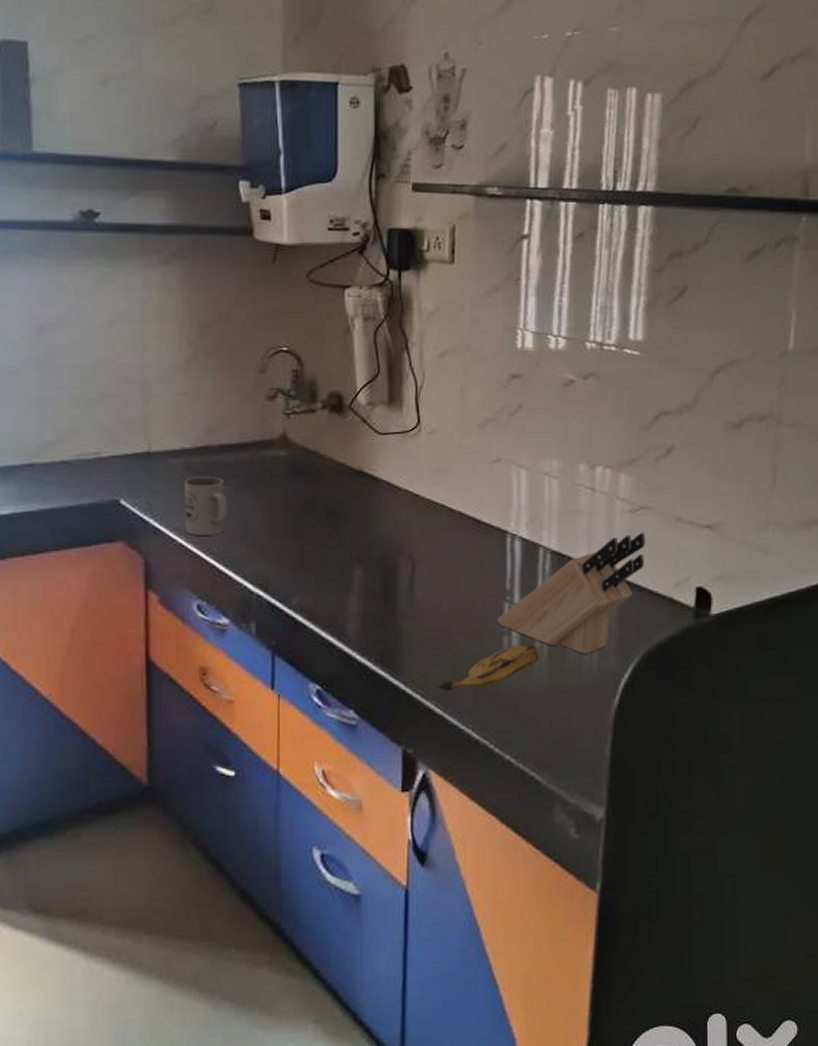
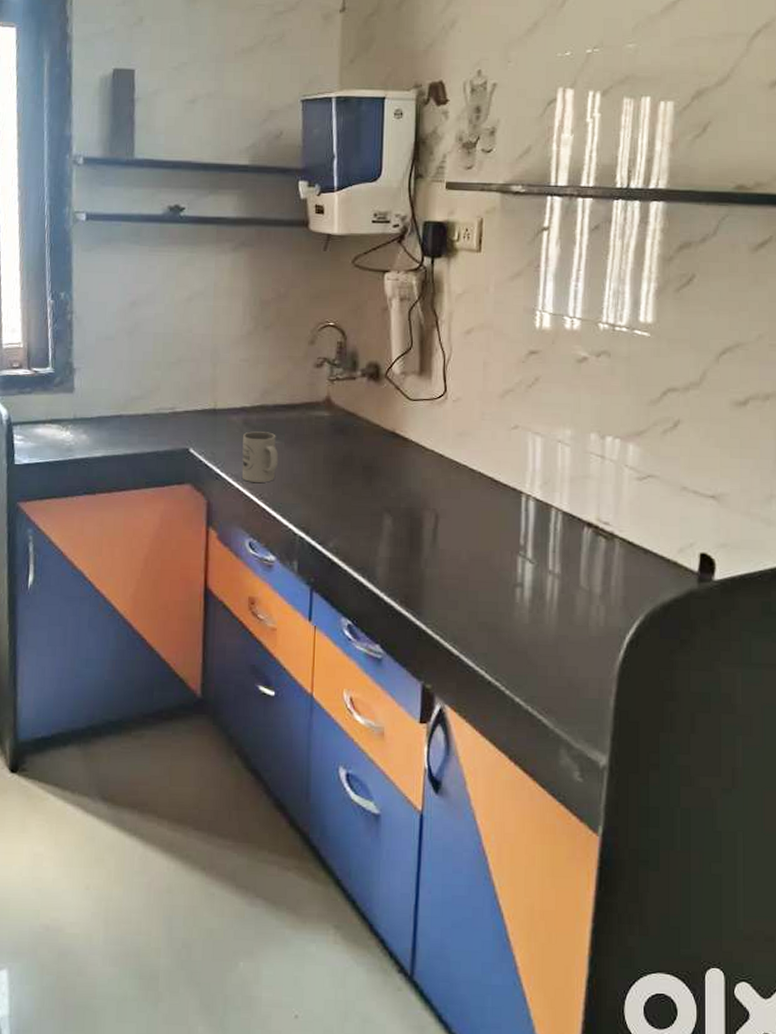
banana: present [437,645,539,691] -> none [455,596,549,634]
knife block: present [497,533,646,654] -> none [511,499,652,609]

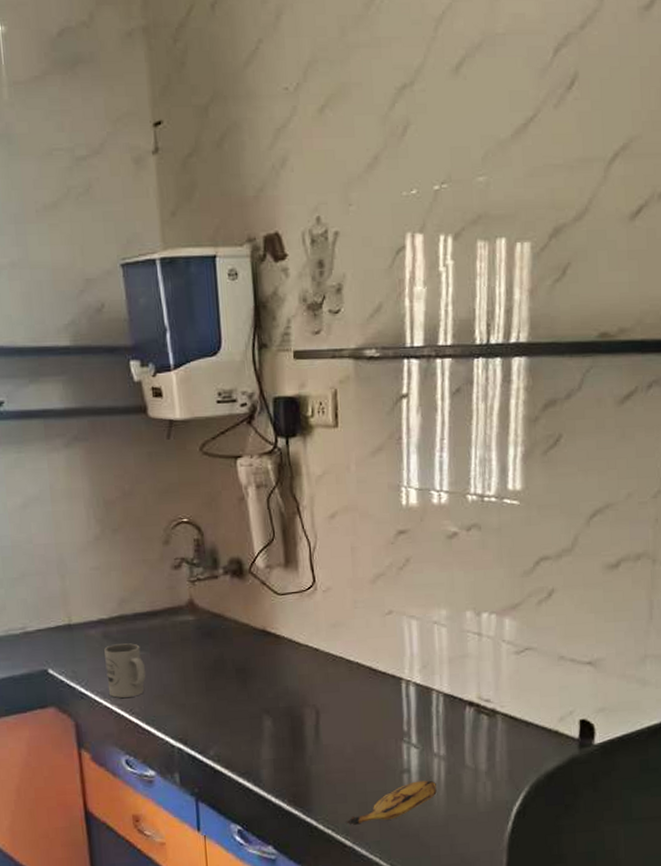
banana: none [455,596,549,634] -> present [346,780,437,825]

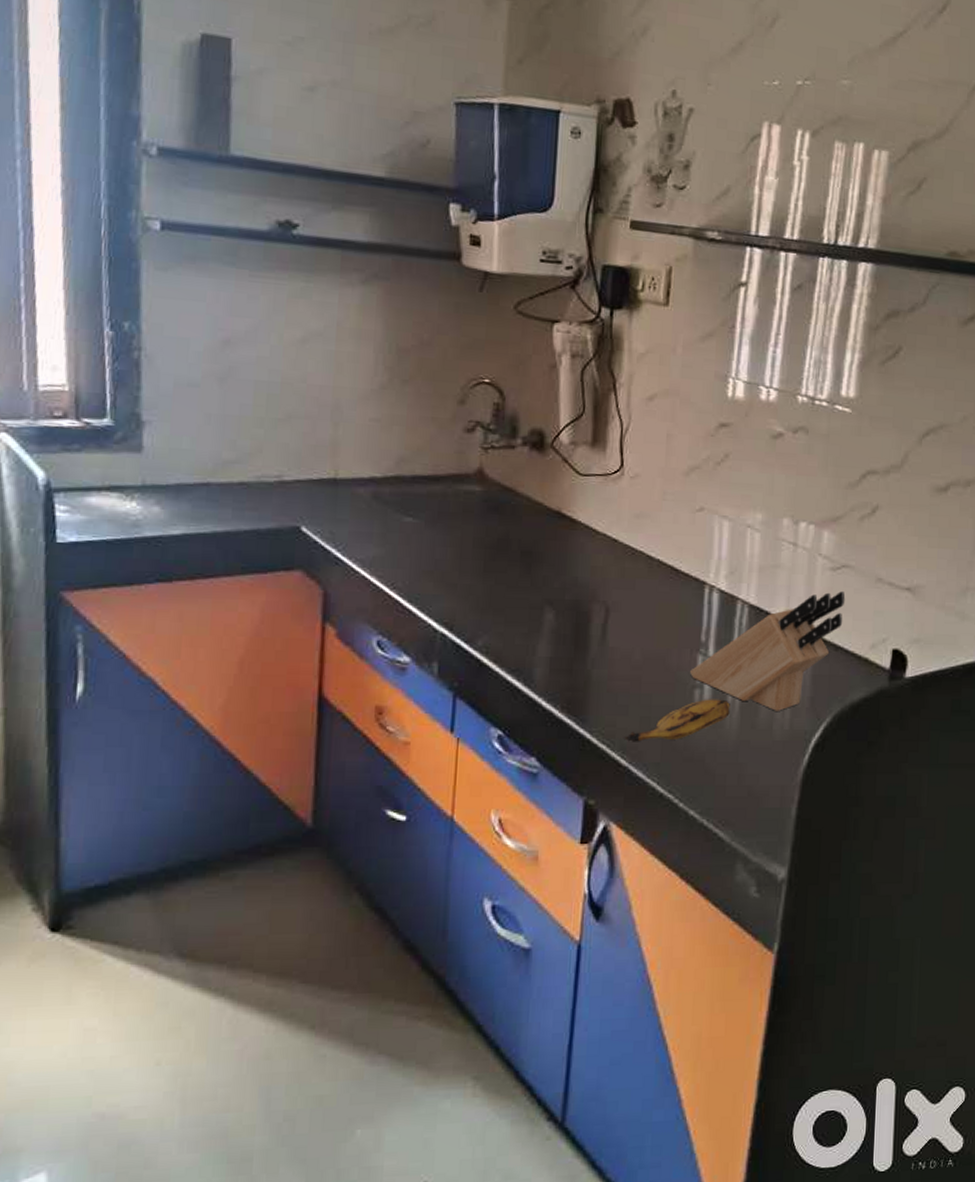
mug: present [104,643,146,698] -> none [369,507,417,569]
knife block: none [397,672,532,786] -> present [690,591,846,711]

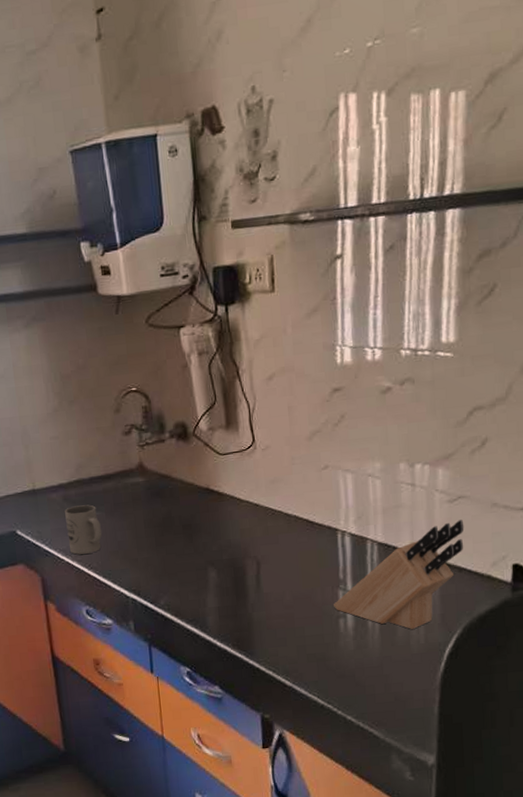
mug: none [369,507,417,569] -> present [65,504,102,555]
banana: present [624,699,730,742] -> none [286,624,372,666]

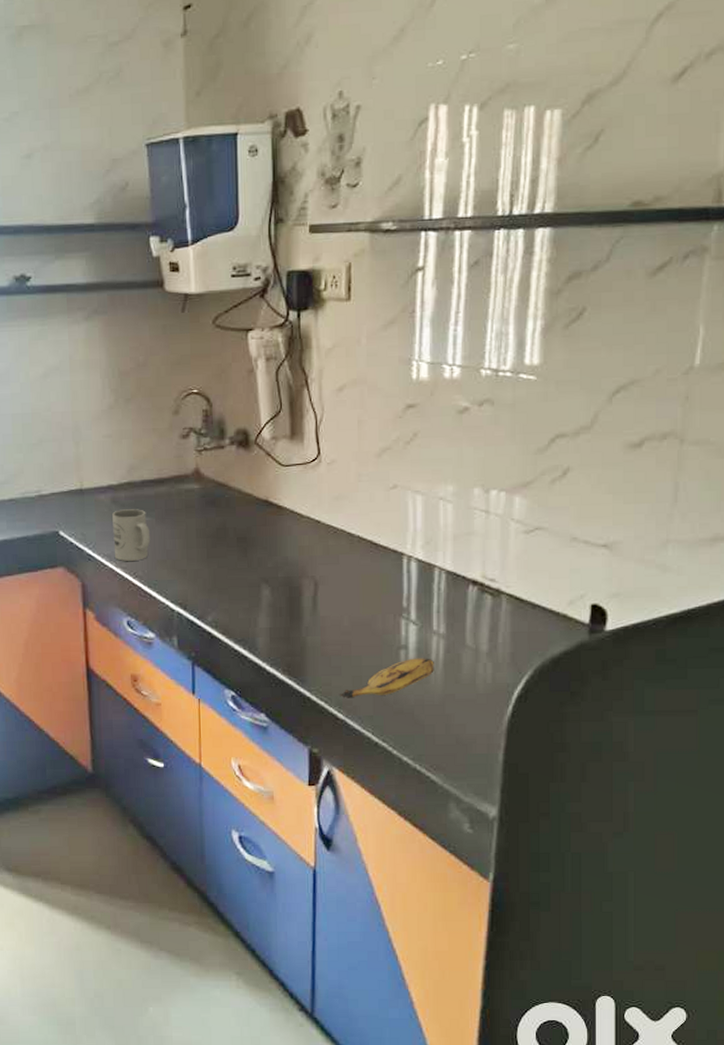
banana: none [286,624,372,666] -> present [340,658,434,698]
knife block: present [334,520,464,629] -> none [395,553,541,667]

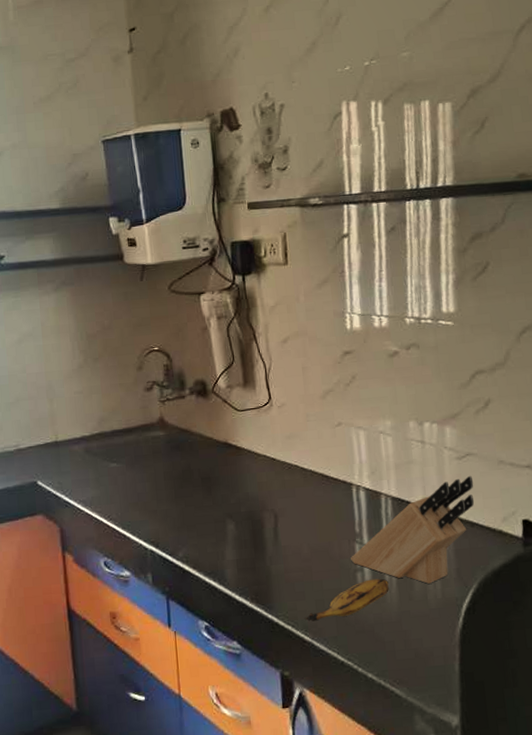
mug: present [112,509,151,561] -> none [86,457,123,506]
knife block: none [395,553,541,667] -> present [351,476,475,584]

